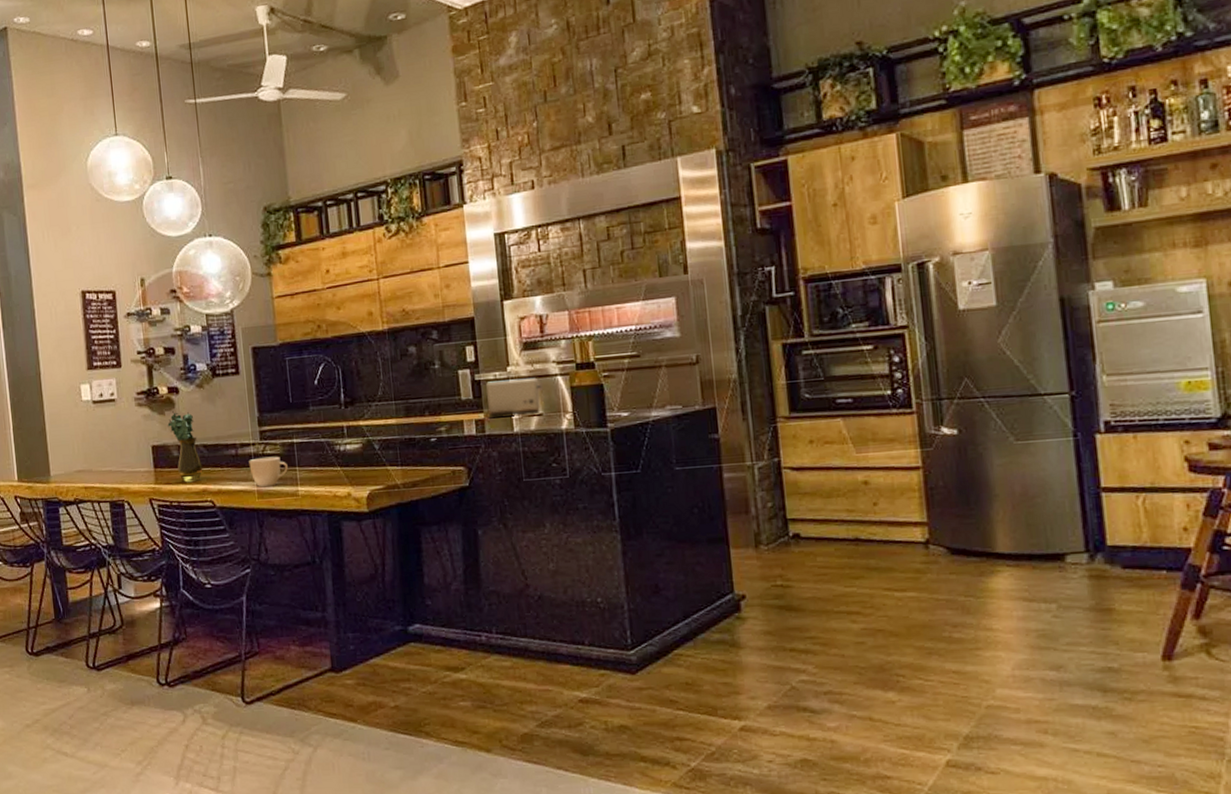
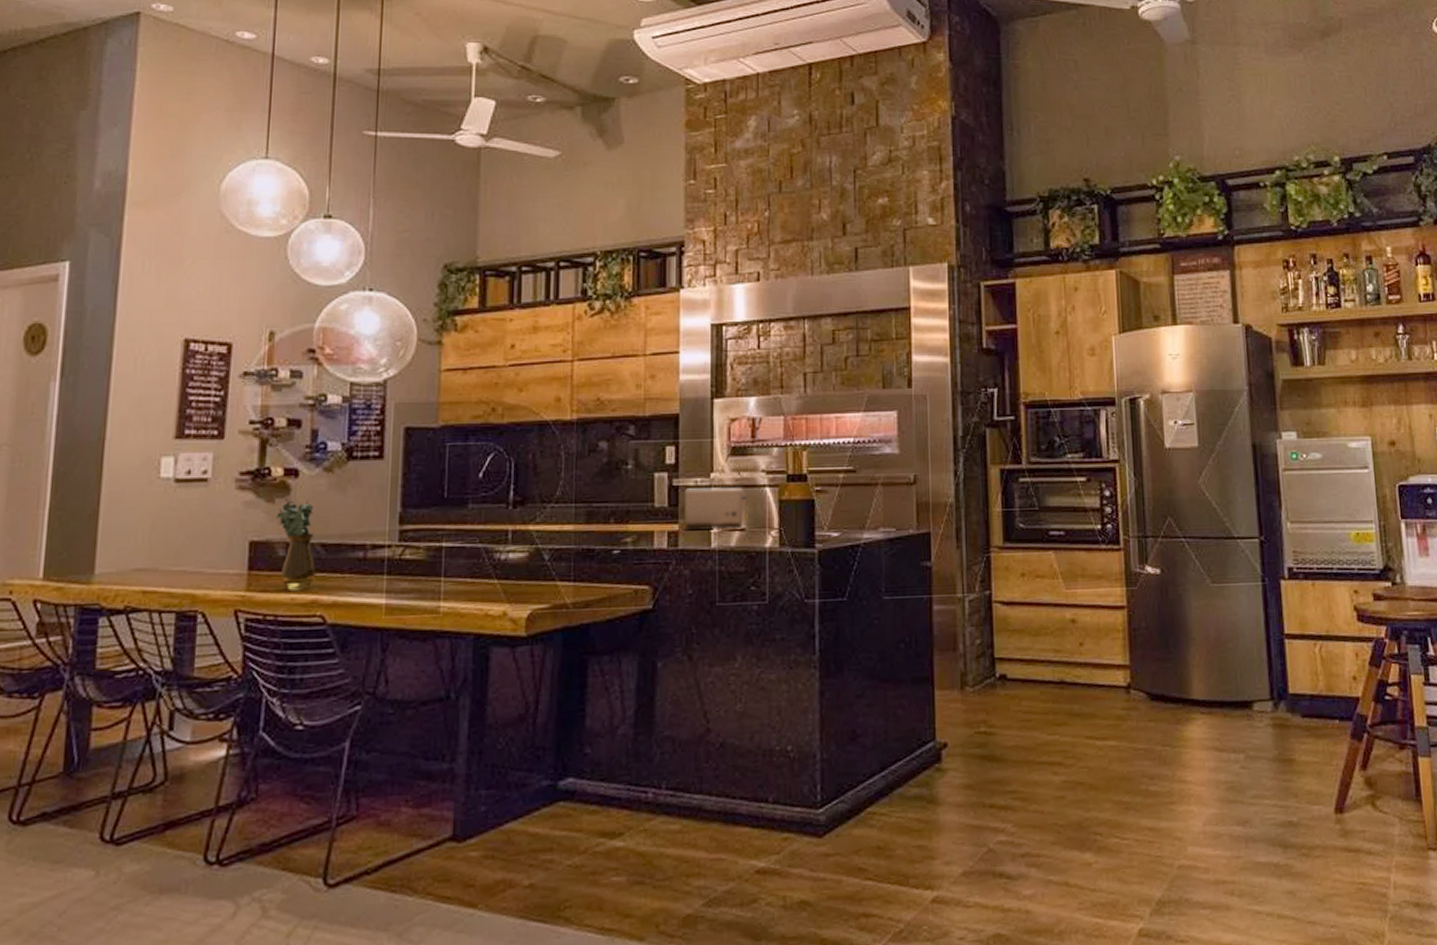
cup: present [249,456,288,488] -> none [379,562,430,601]

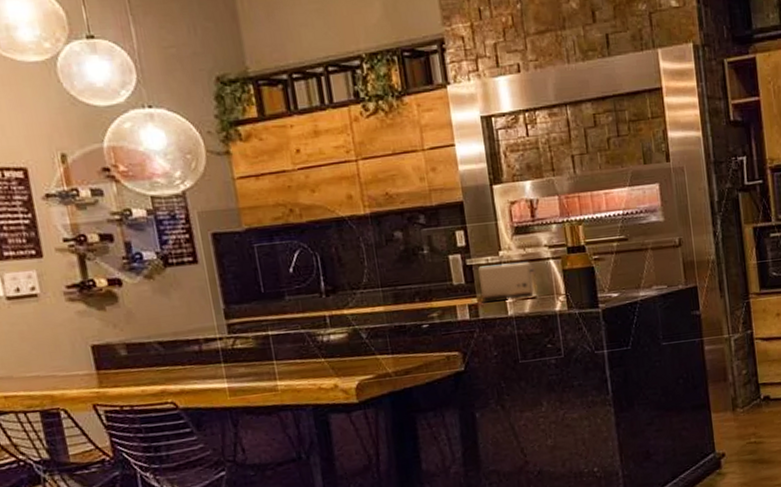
vase: present [276,499,316,592] -> none [110,306,160,385]

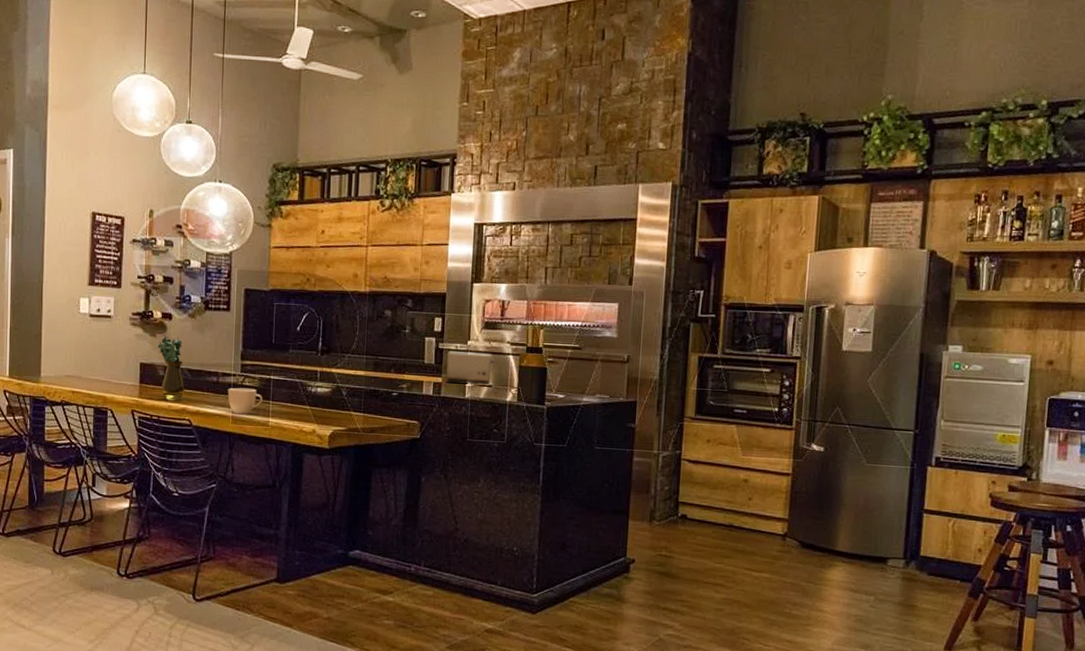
vase: none [110,306,160,385] -> present [157,335,185,401]
cup: none [216,350,264,385] -> present [227,387,262,415]

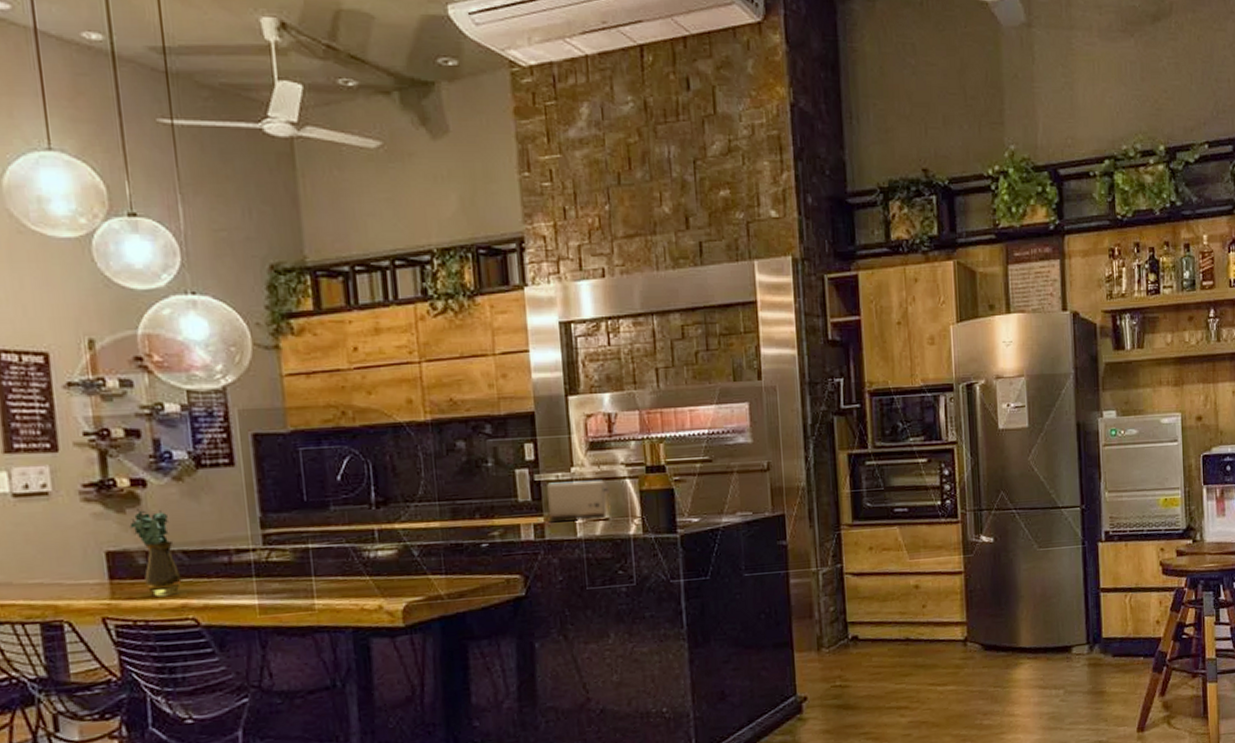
cup: present [227,387,262,415] -> none [247,564,301,602]

